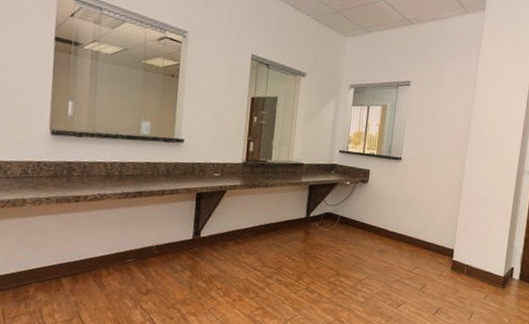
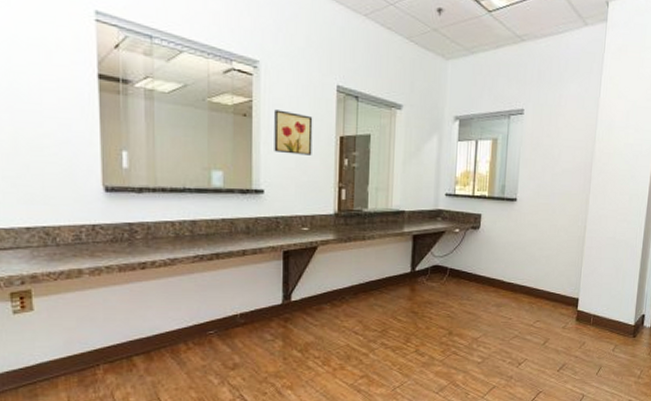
wall art: none [195,72,230,112] -> present [274,109,313,155]

